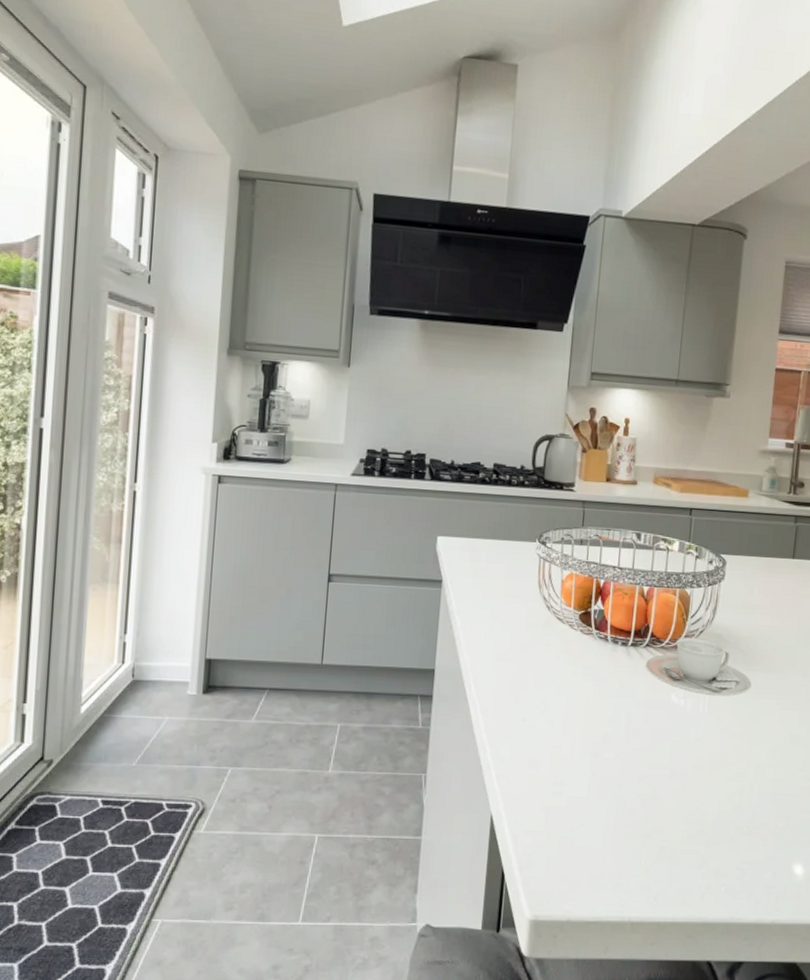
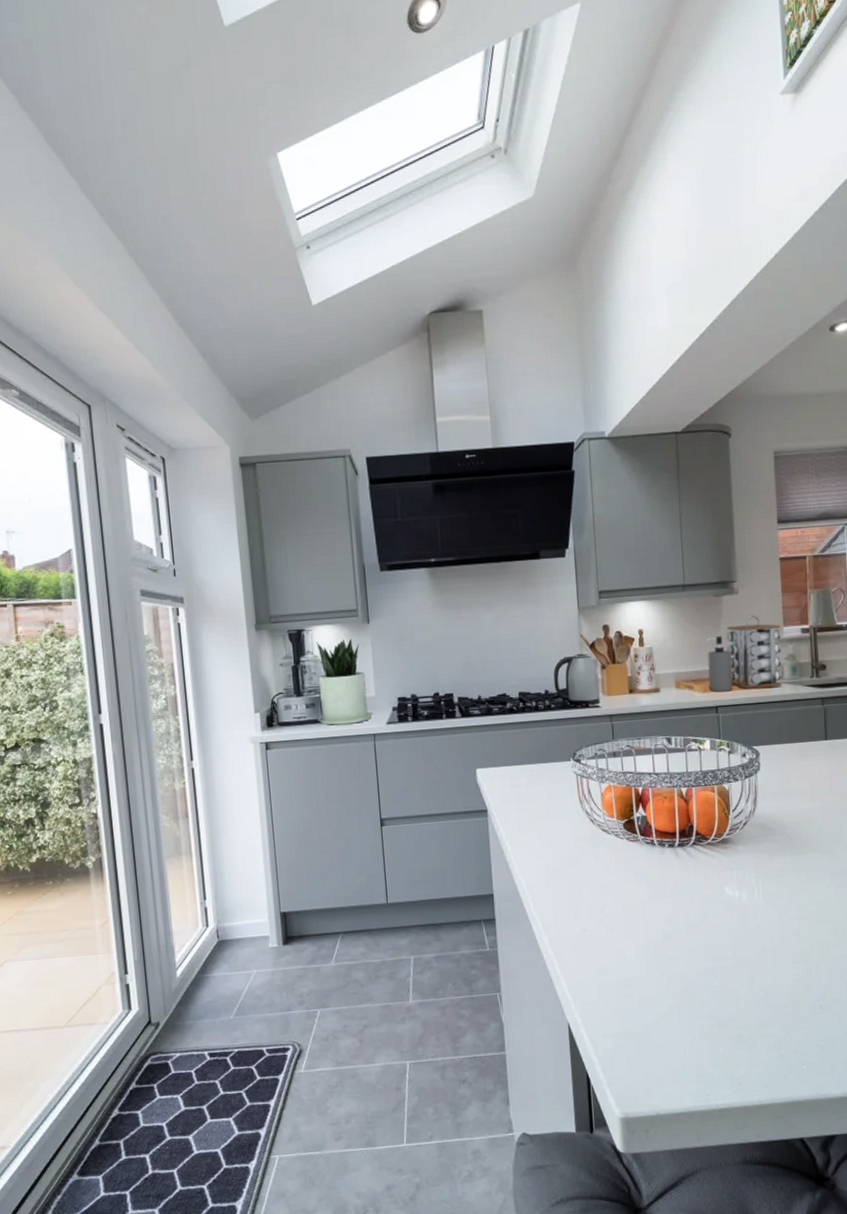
planter: none [278,377,338,470] -> present [316,638,373,726]
teacup: present [645,637,752,696] -> none [694,830,803,884]
soap dispenser: none [687,437,714,495] -> present [704,636,733,693]
spice rack: none [709,421,766,498] -> present [726,615,783,690]

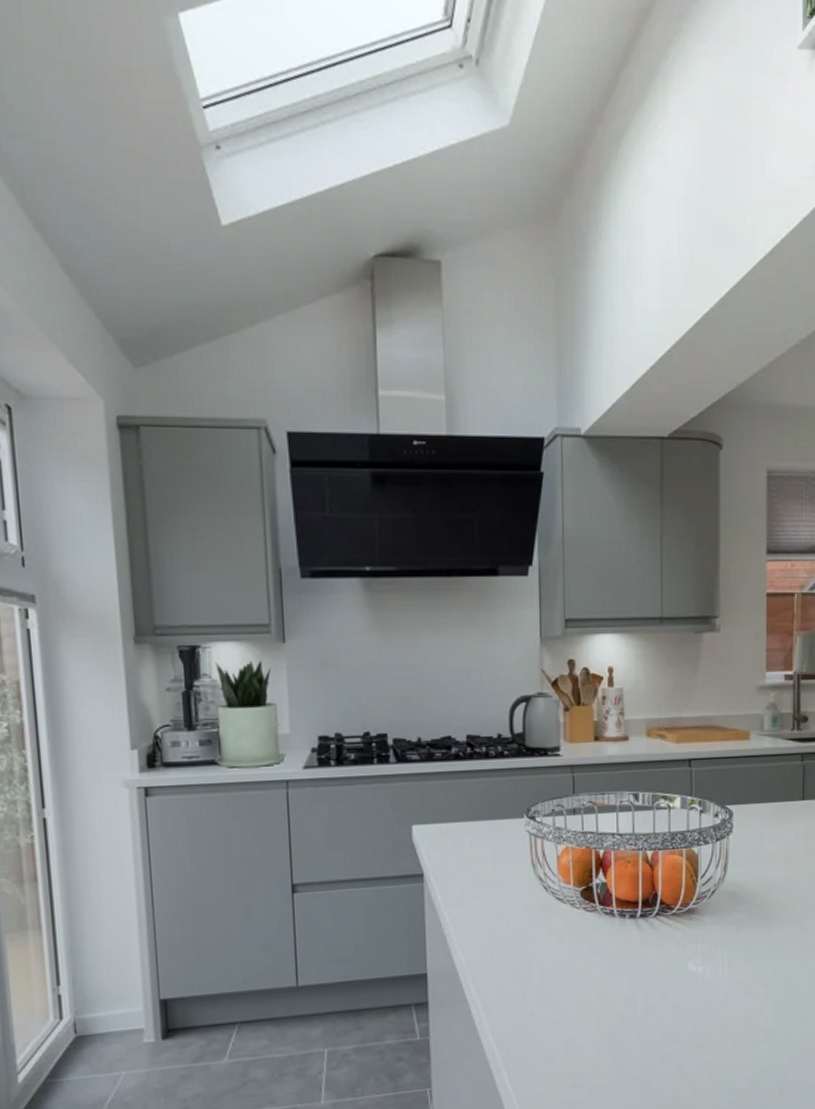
soap dispenser: present [704,636,733,693] -> none [680,679,709,744]
spice rack: present [726,615,783,690] -> none [703,656,764,742]

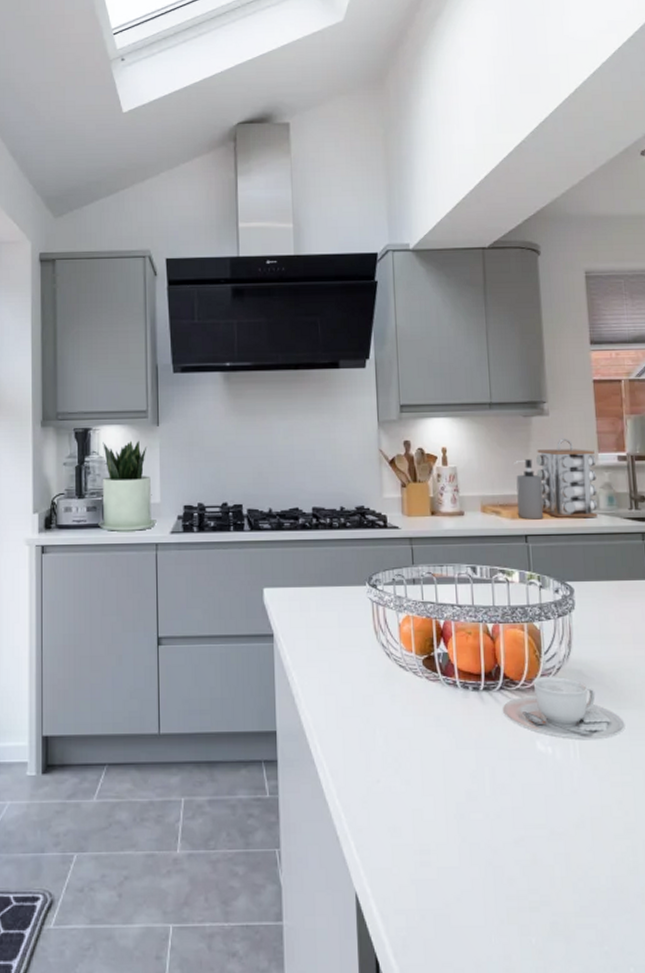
kettle: present [508,691,561,754] -> none [350,469,400,526]
teacup: none [657,899,771,958] -> present [502,676,626,740]
soap dispenser: none [680,679,709,744] -> present [513,459,544,520]
spice rack: none [703,656,764,742] -> present [536,438,598,519]

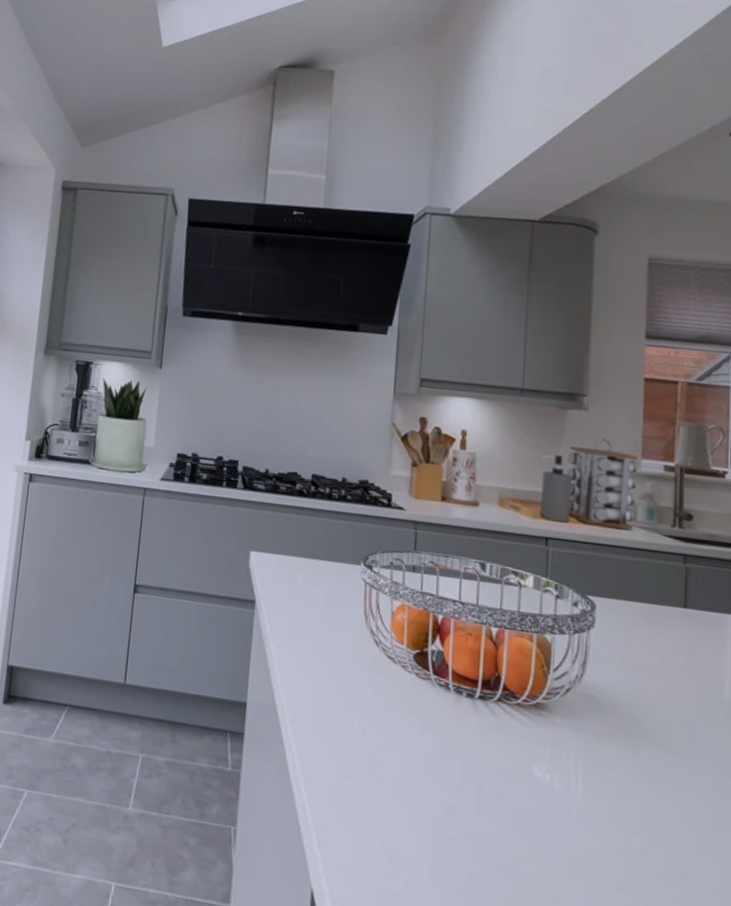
teacup: present [502,676,626,740] -> none [497,695,640,777]

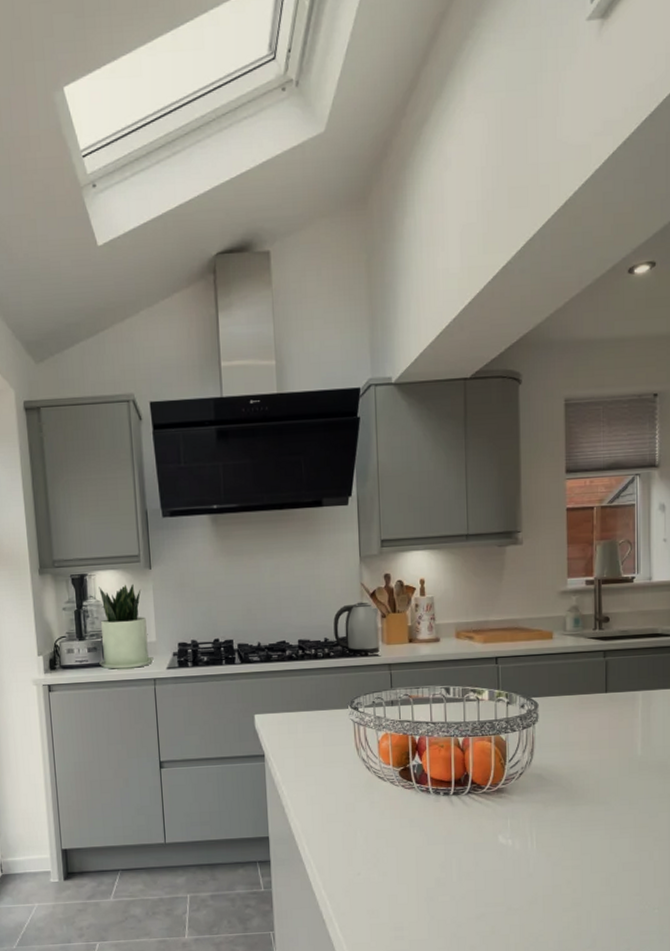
kettle: none [354,443,410,506] -> present [333,602,380,654]
soap dispenser: present [540,455,572,523] -> none [486,587,514,644]
spice rack: present [566,438,638,530] -> none [508,566,565,641]

